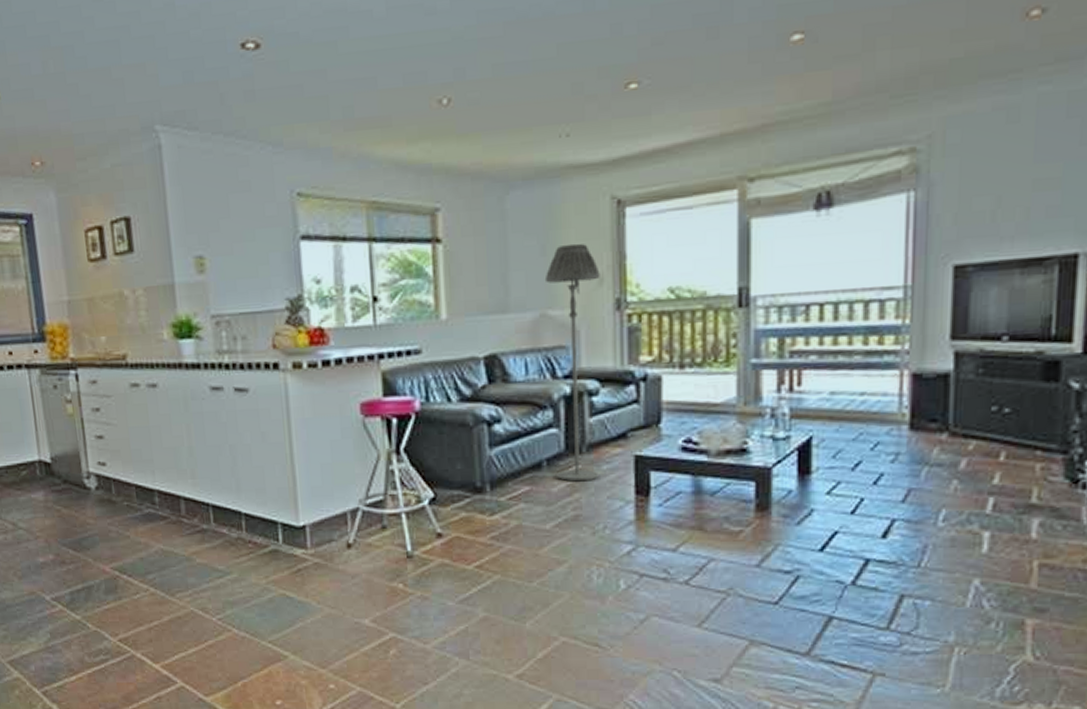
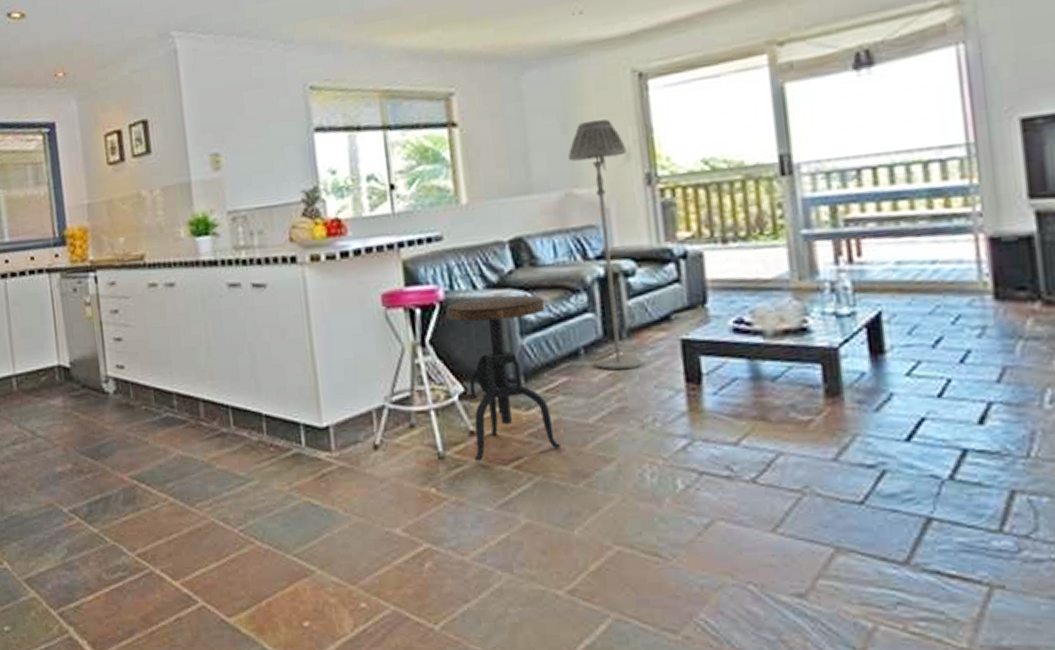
side table: none [420,408,520,561] -> present [445,294,562,461]

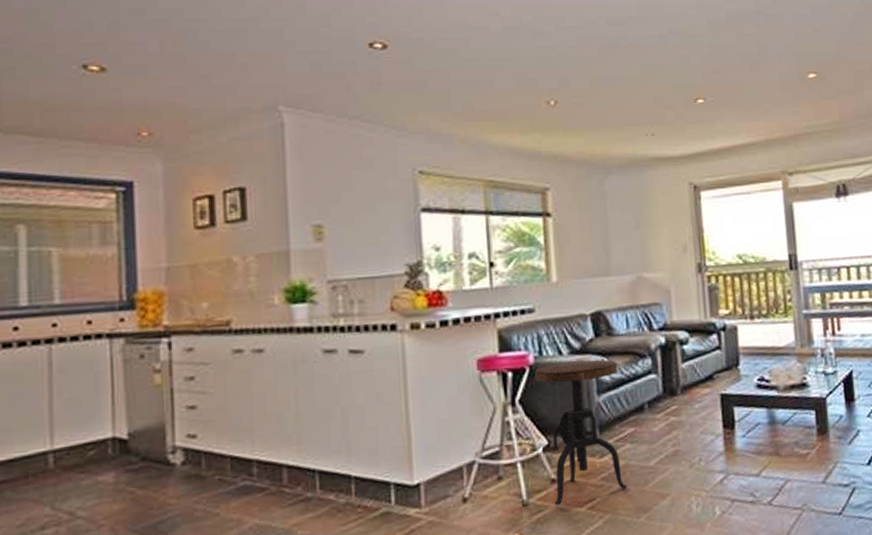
floor lamp: present [567,119,643,371] -> none [639,219,692,421]

